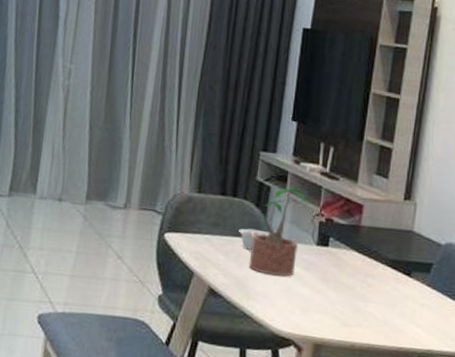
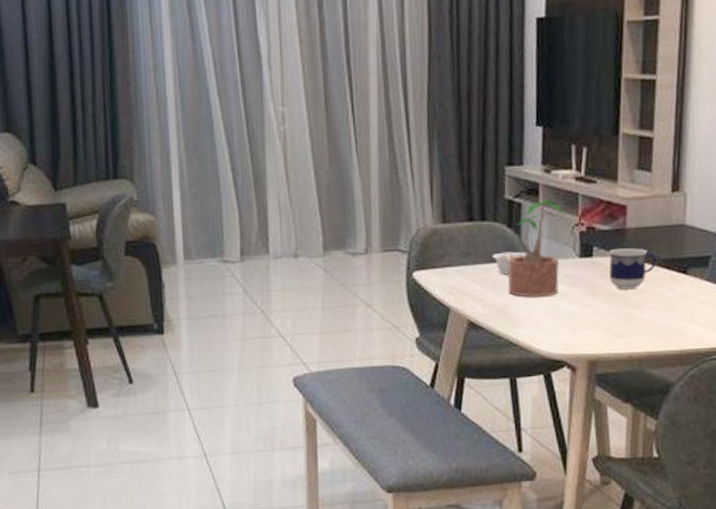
cup: none [341,243,385,283] -> present [609,248,657,290]

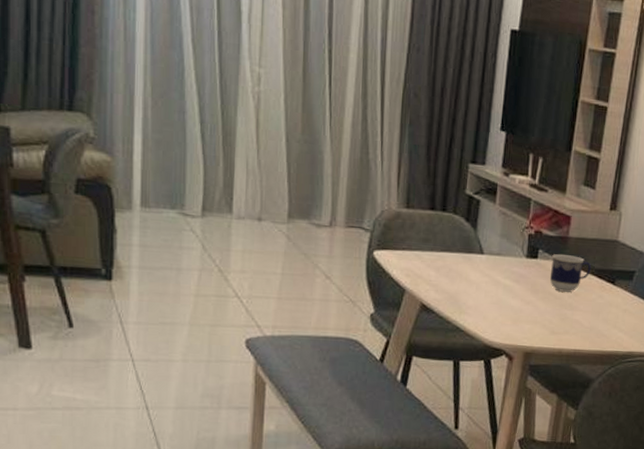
legume: present [492,251,526,275] -> none [449,243,480,265]
potted plant: present [508,199,570,297] -> none [460,200,522,290]

